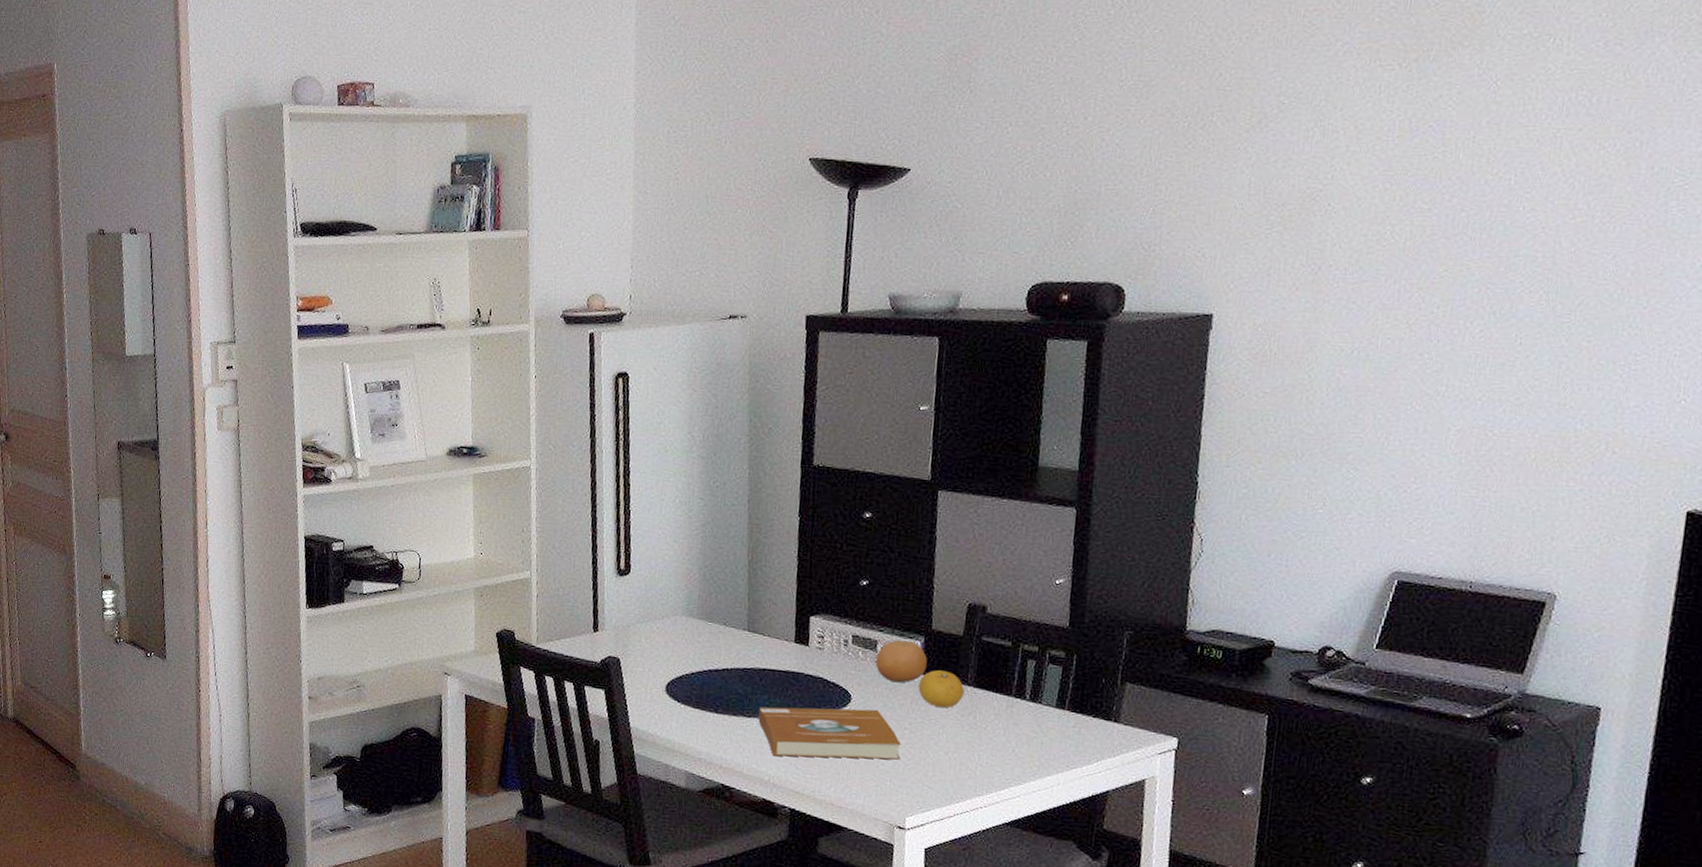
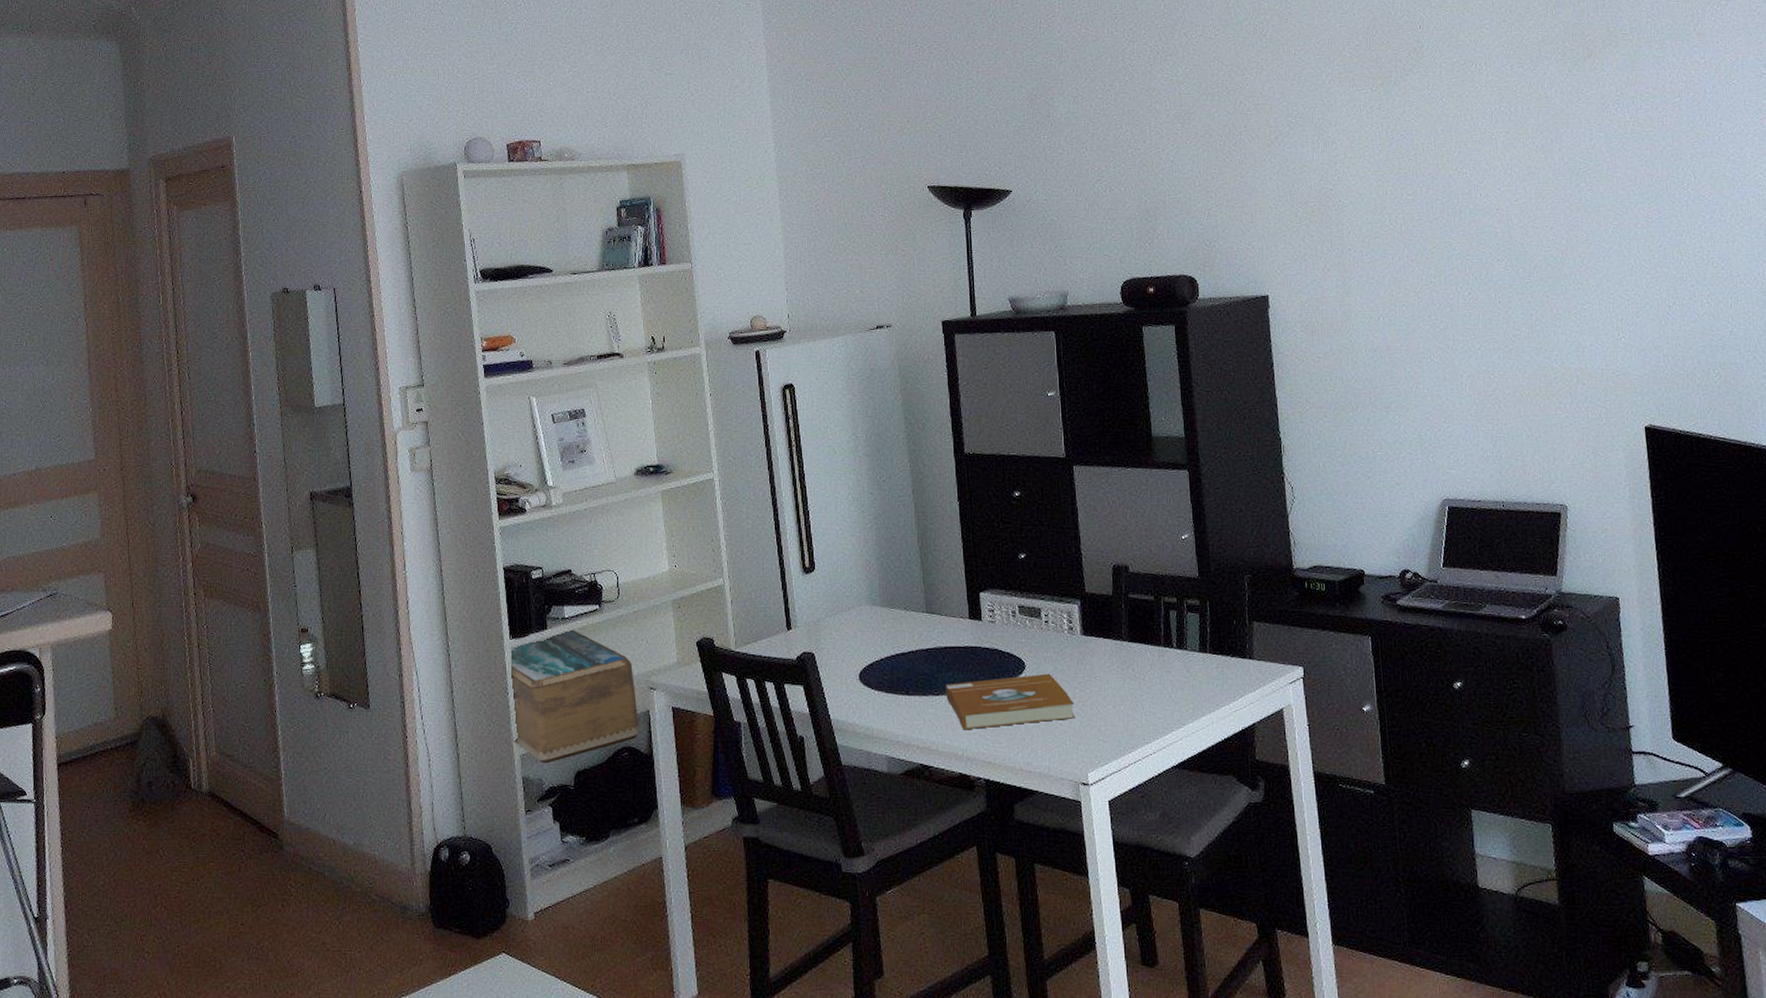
decorative box: none [302,604,430,734] -> present [511,628,639,764]
fruit: present [875,640,928,683] -> none [1041,606,1087,646]
fruit: present [918,670,965,708] -> none [1081,630,1122,665]

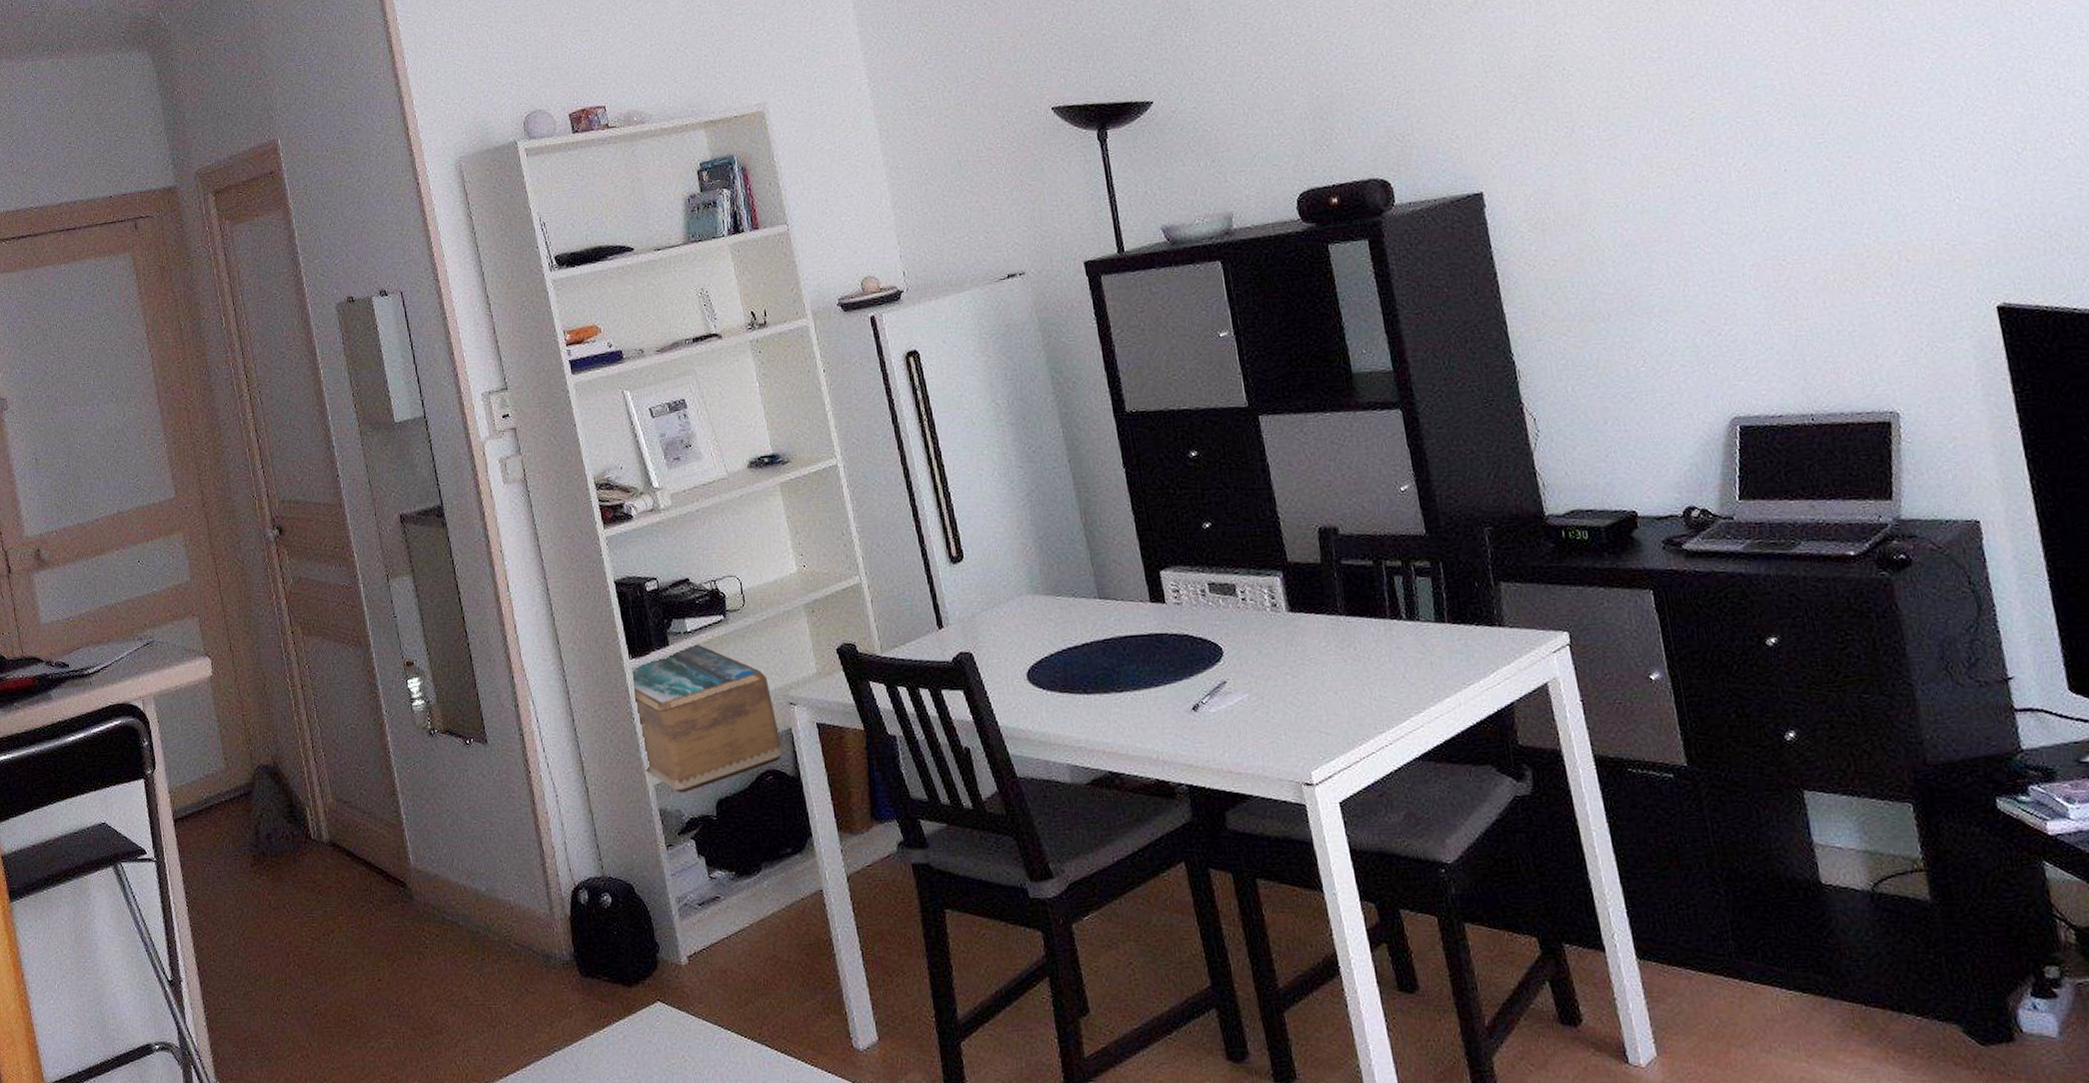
book: present [946,673,1075,730] -> none [1130,658,1290,730]

